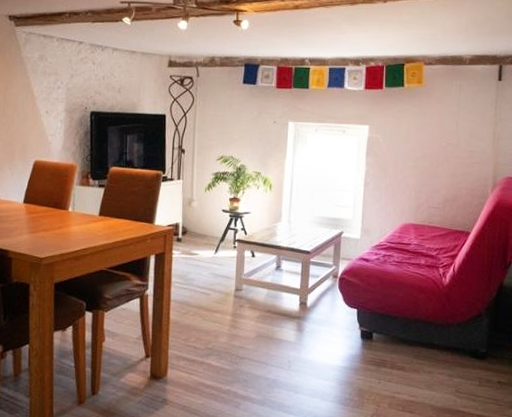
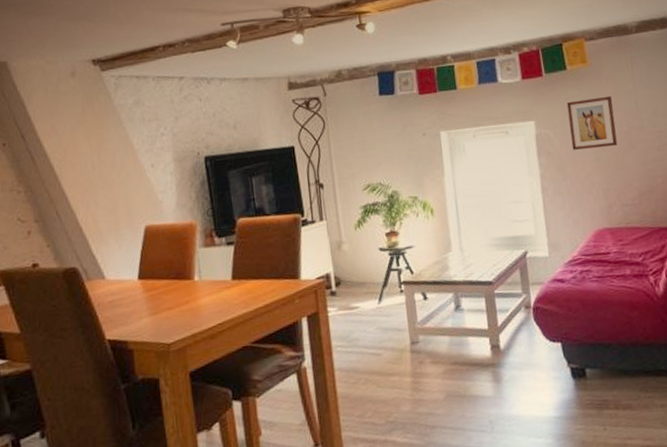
wall art: none [396,114,438,157] -> present [566,95,618,150]

